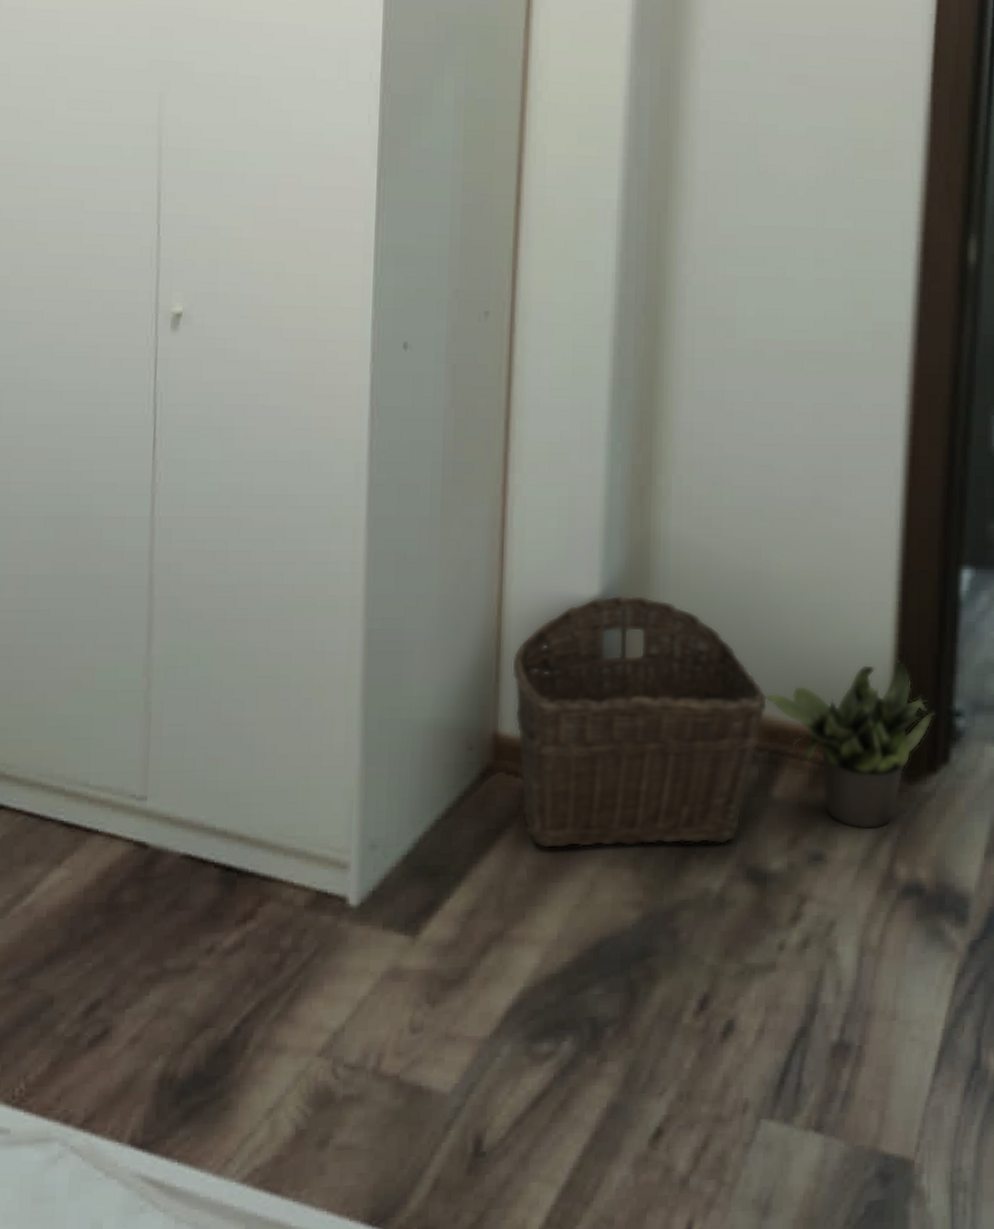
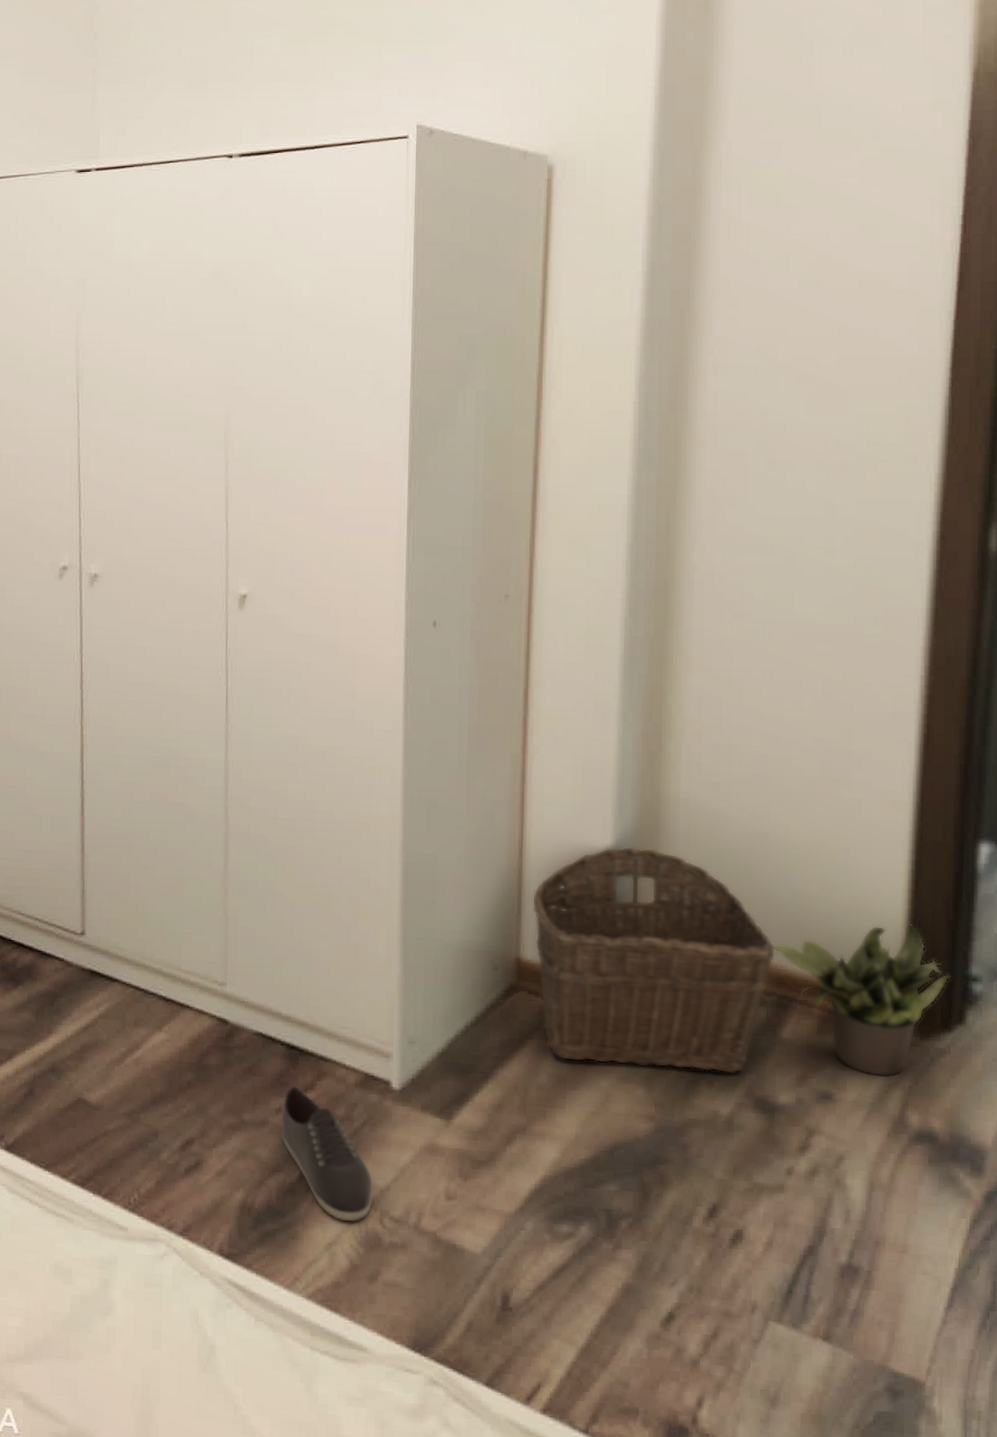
shoe: none [213,916,325,1077] -> present [282,1085,373,1221]

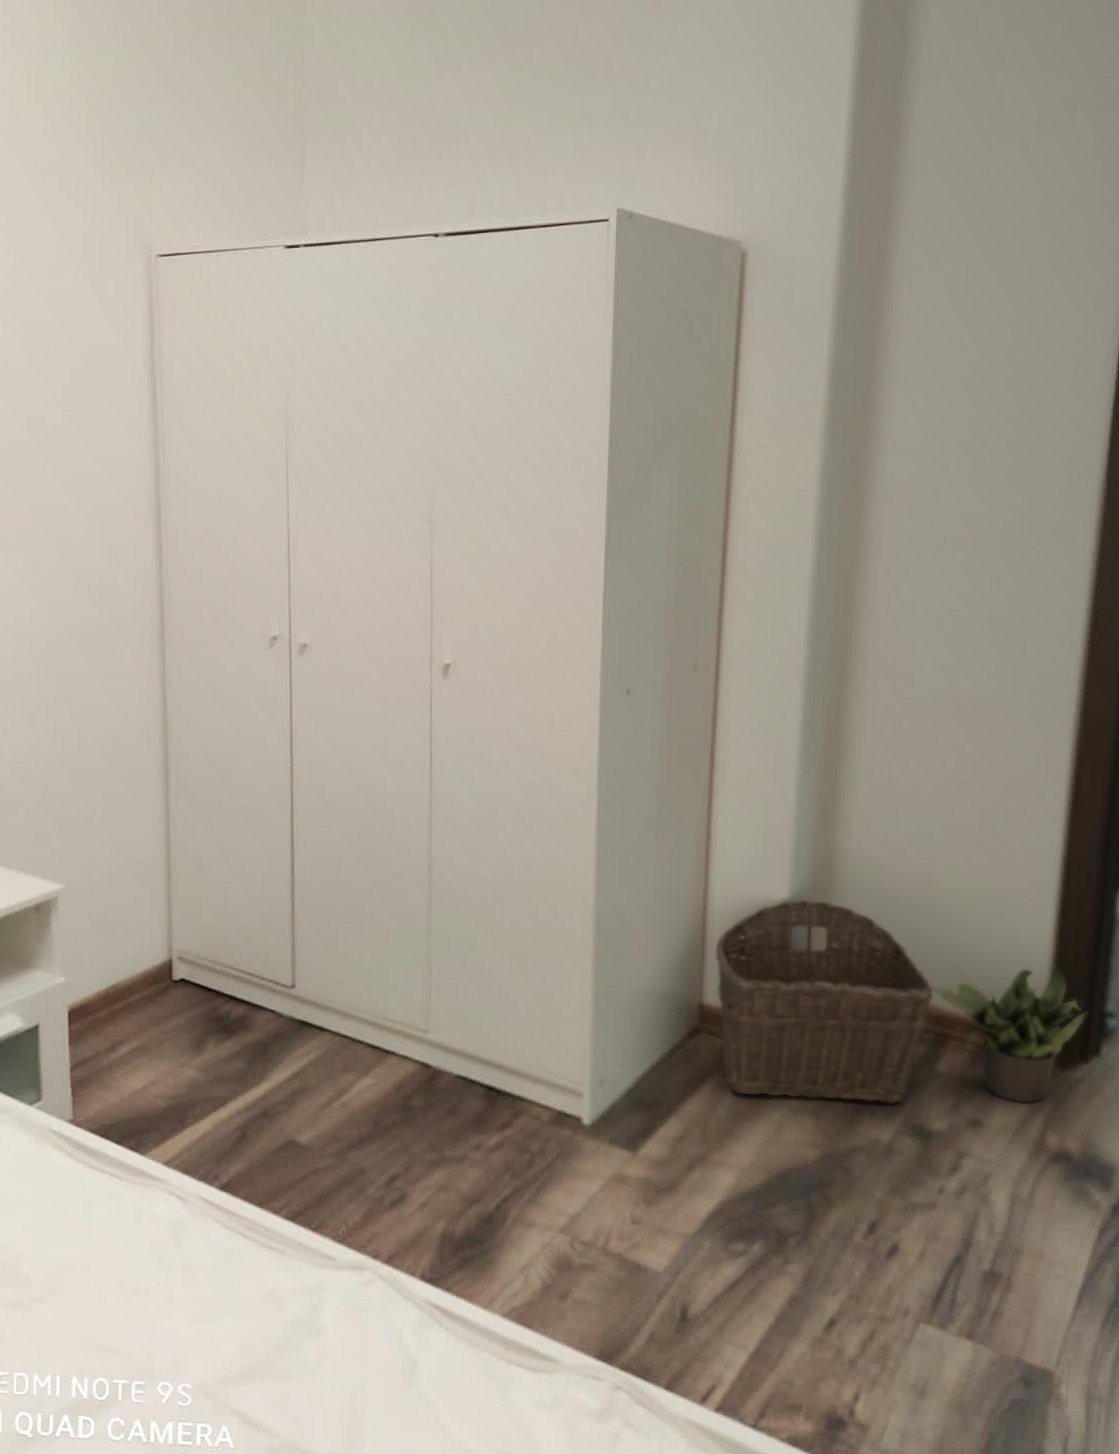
shoe: present [282,1085,373,1221] -> none [480,1123,565,1246]

